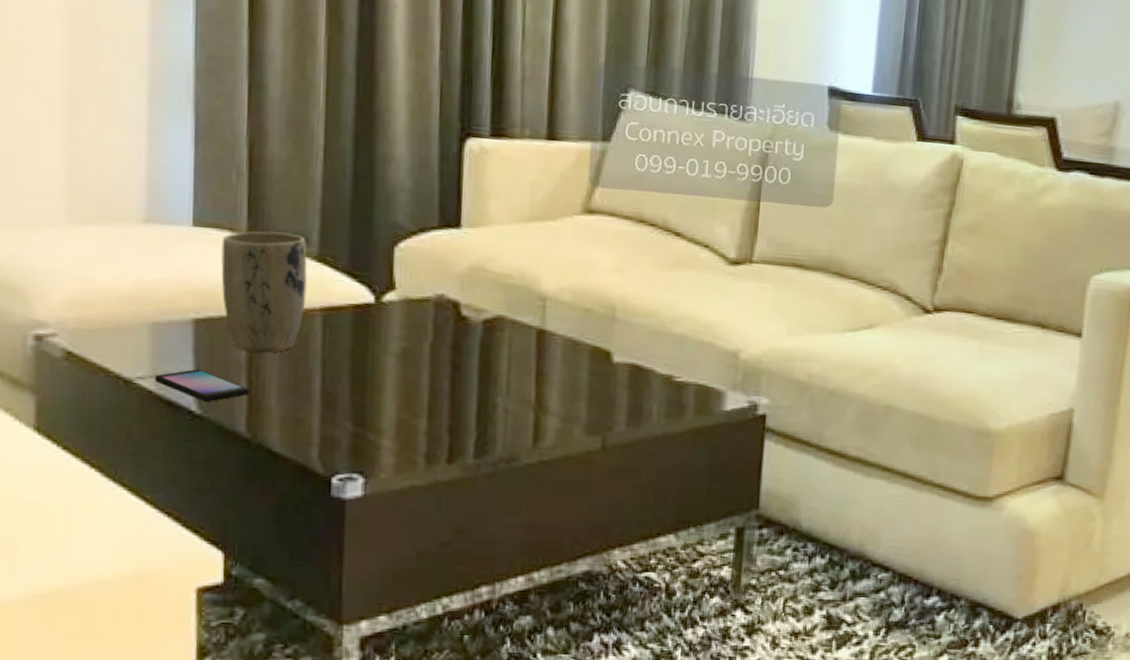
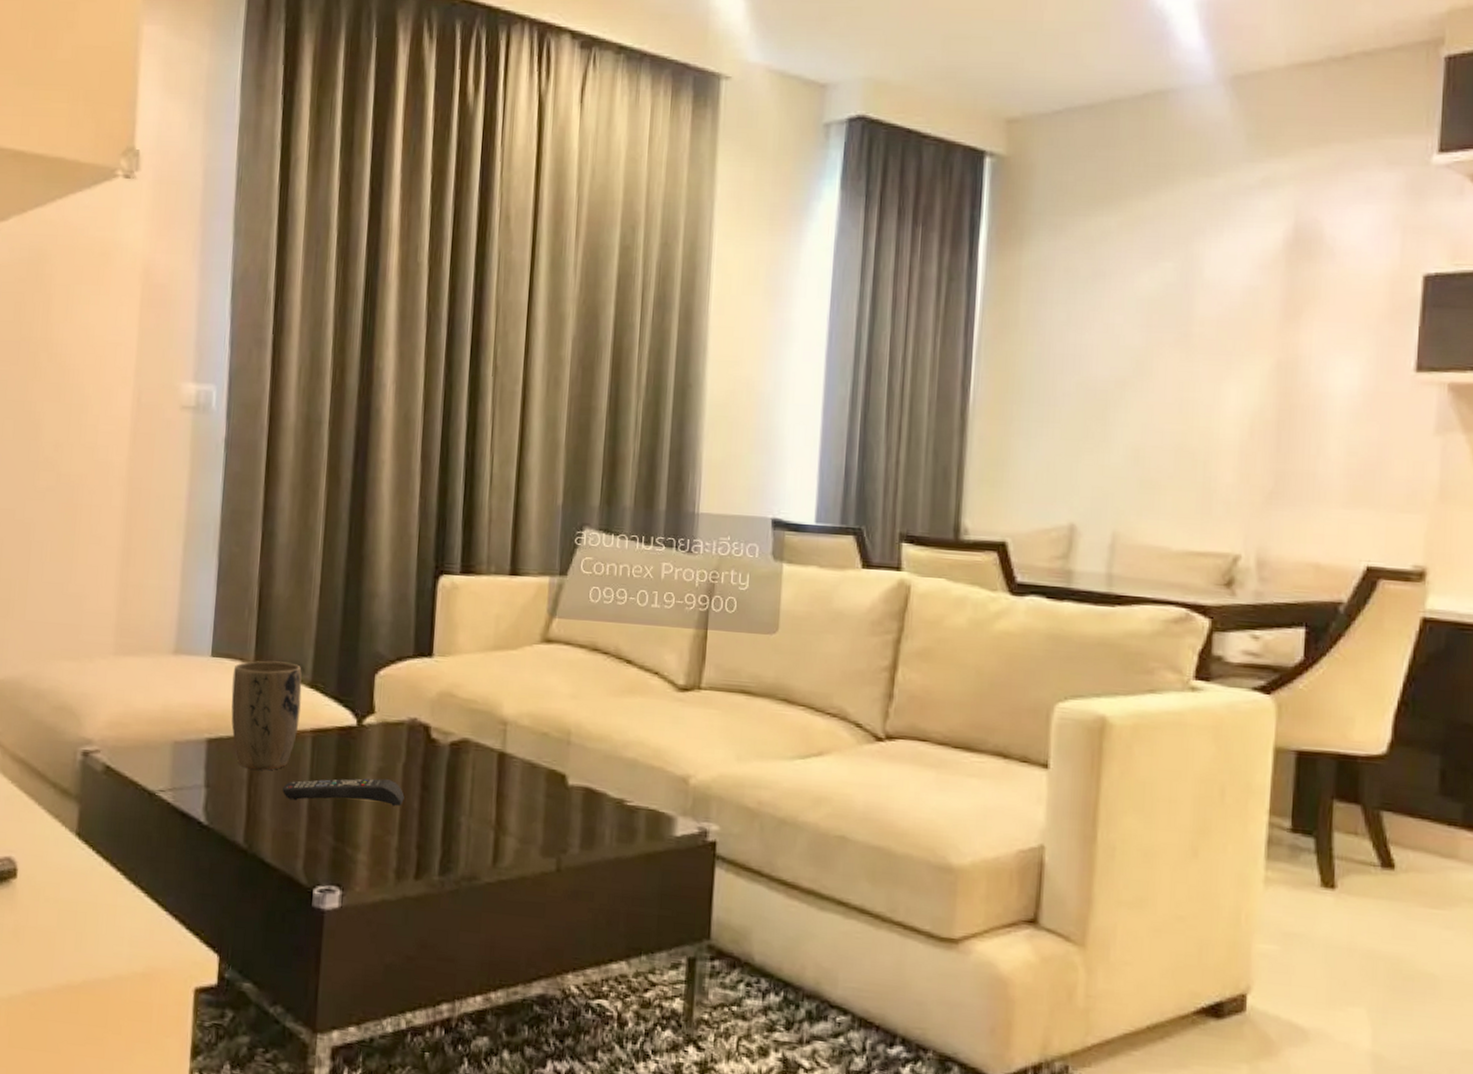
smartphone: present [155,368,250,403] -> none [173,783,249,815]
remote control: none [290,359,433,388] -> present [282,778,404,806]

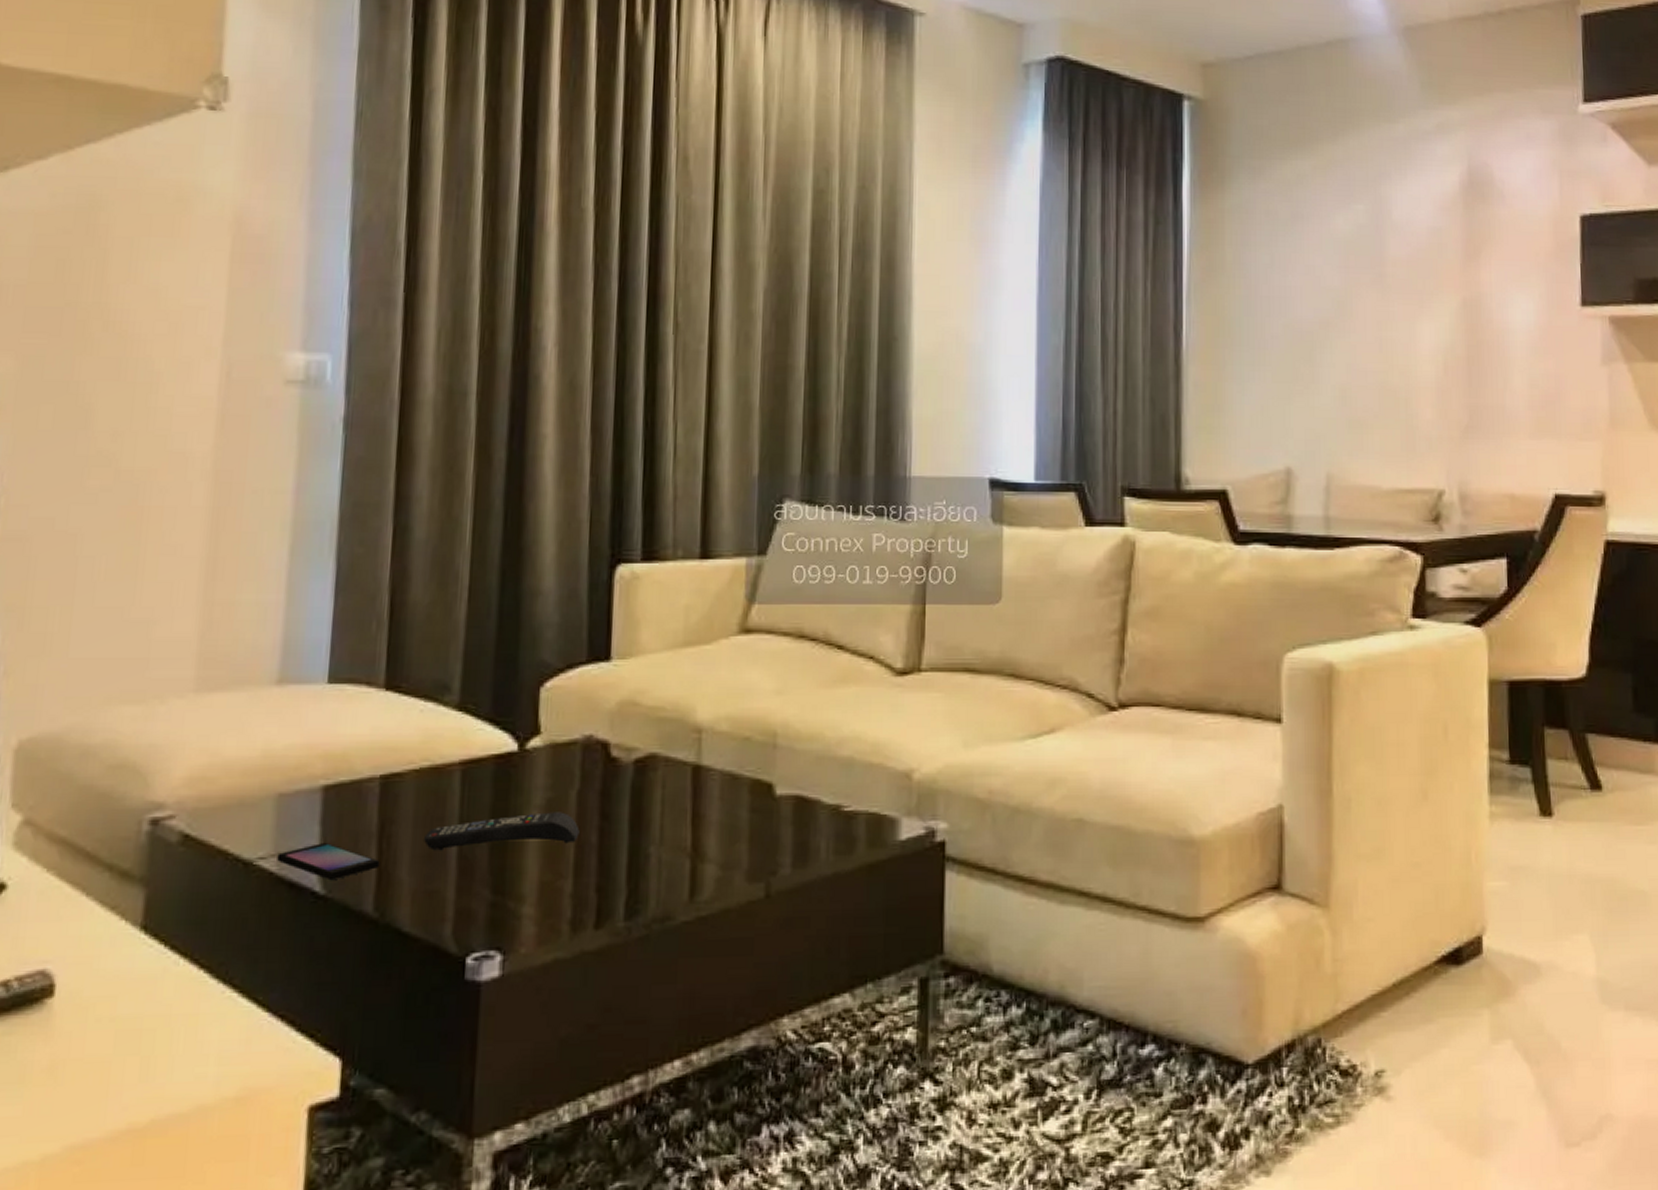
smartphone: none [173,783,249,815] -> present [277,842,380,881]
plant pot: present [231,660,302,770] -> none [355,682,448,818]

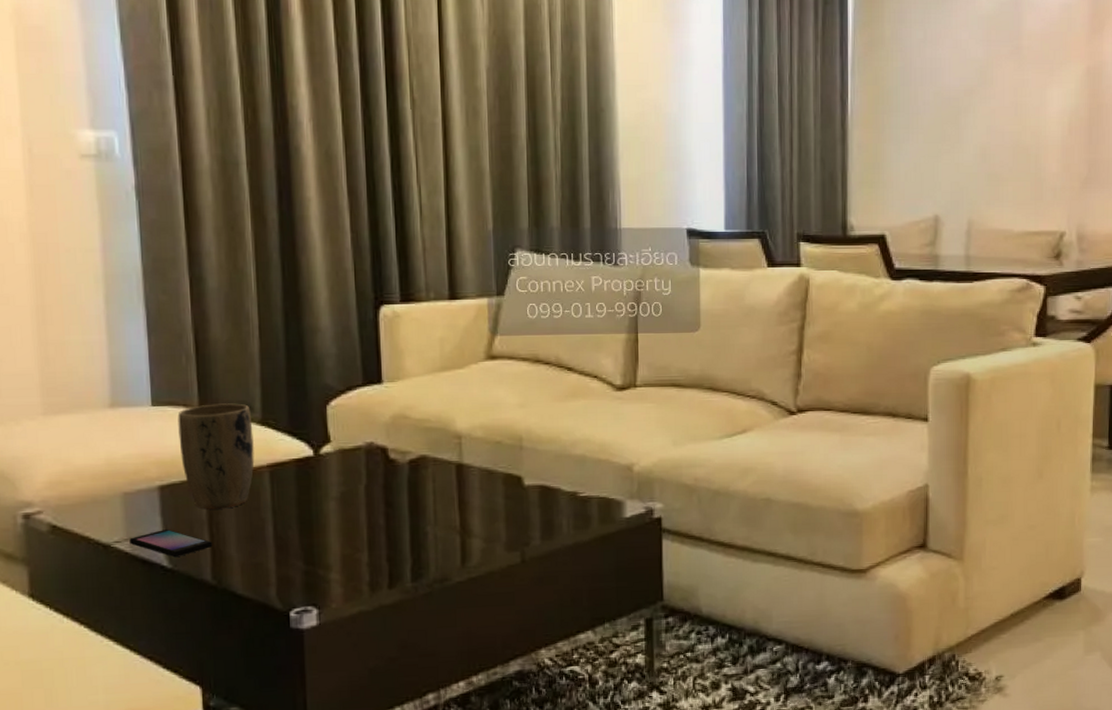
plant pot: none [355,682,448,818] -> present [178,403,254,510]
remote control: present [424,812,580,851] -> none [246,502,370,533]

